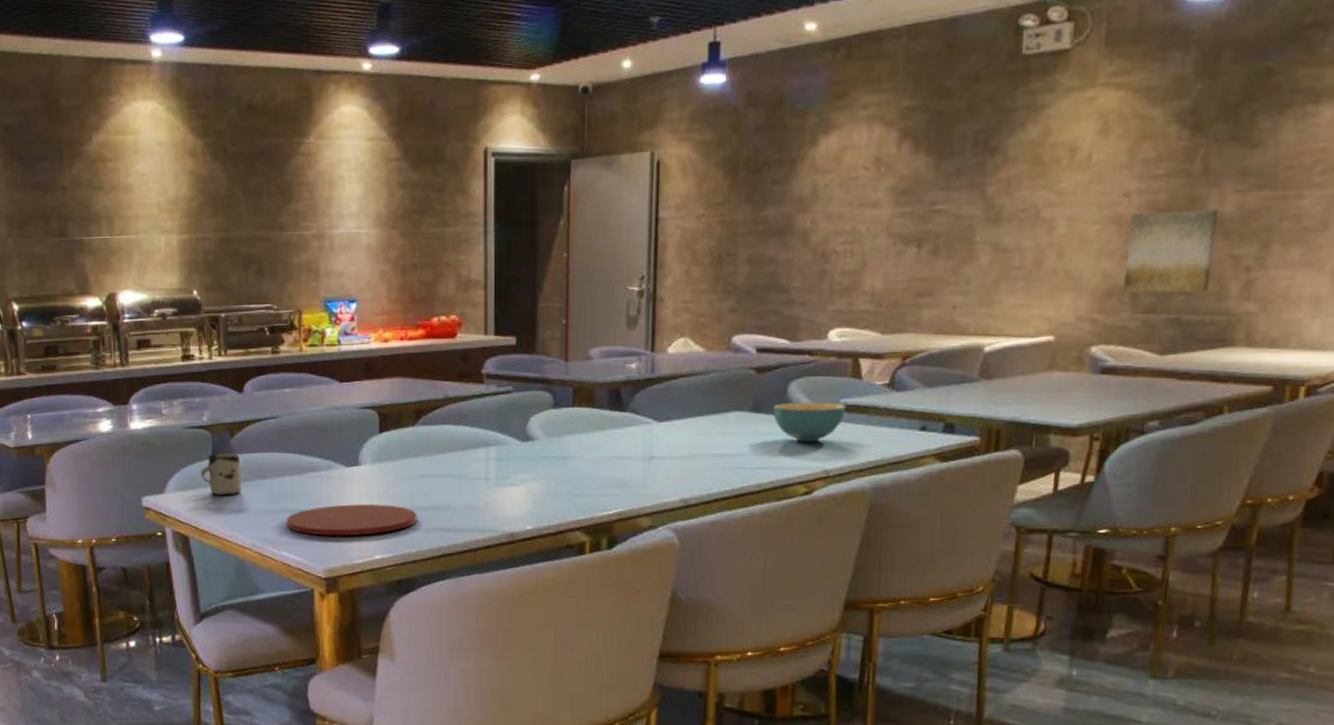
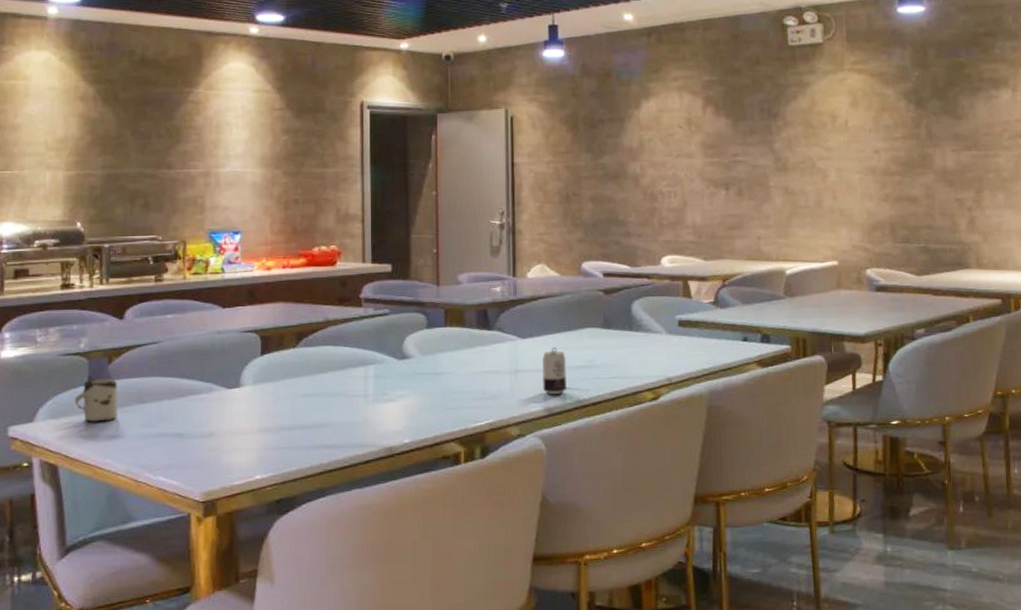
plate: present [286,504,417,536] -> none [163,424,298,459]
beverage can: none [678,432,707,484] -> present [542,347,567,394]
cereal bowl: present [772,402,846,443] -> none [620,318,681,354]
wall art: present [1123,209,1218,293] -> none [882,164,945,227]

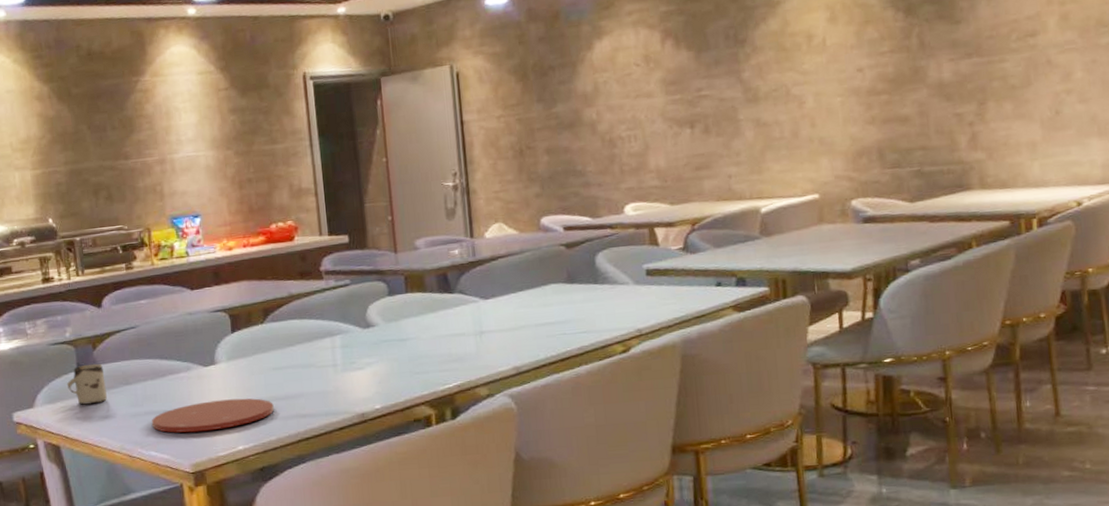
plate: none [163,424,298,459] -> present [151,398,274,433]
beverage can: present [542,347,567,394] -> none [506,305,533,353]

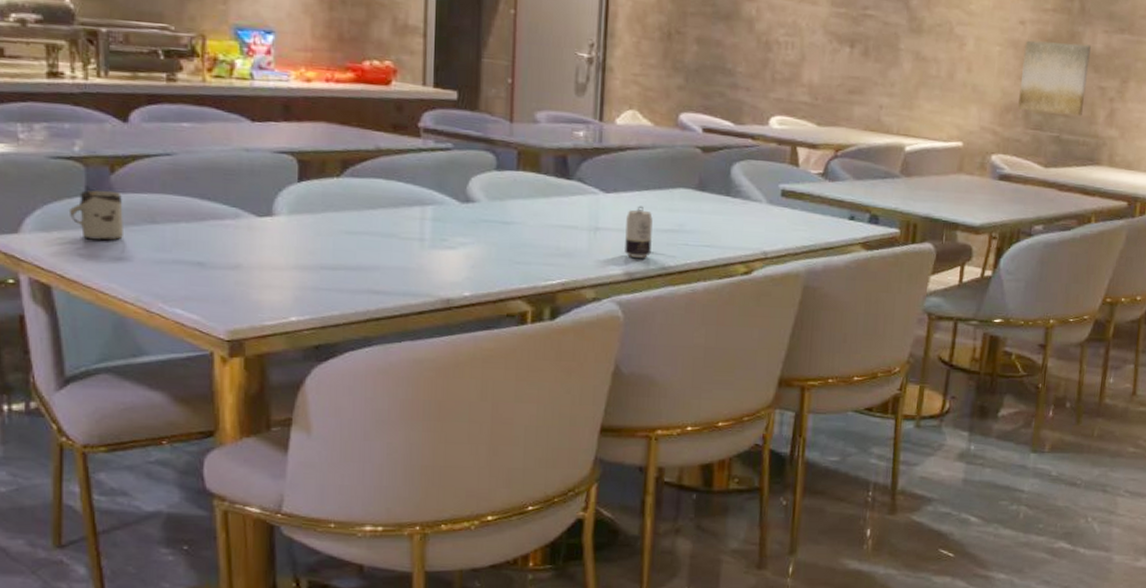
plate: present [151,398,274,433] -> none [180,258,341,294]
beverage can: none [506,305,533,353] -> present [623,205,653,258]
wall art: none [866,76,942,152] -> present [1018,40,1091,116]

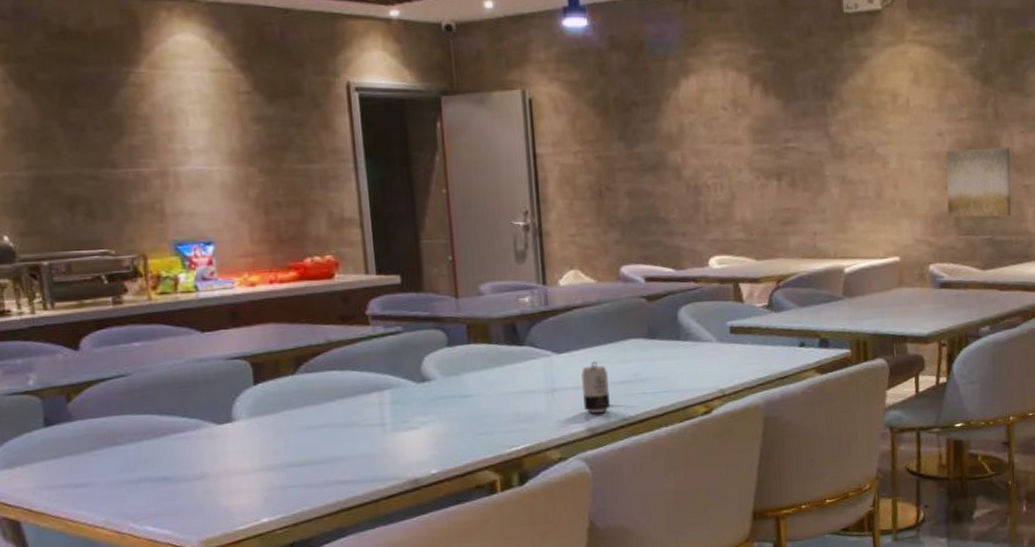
cup: present [68,190,125,241] -> none [29,419,87,471]

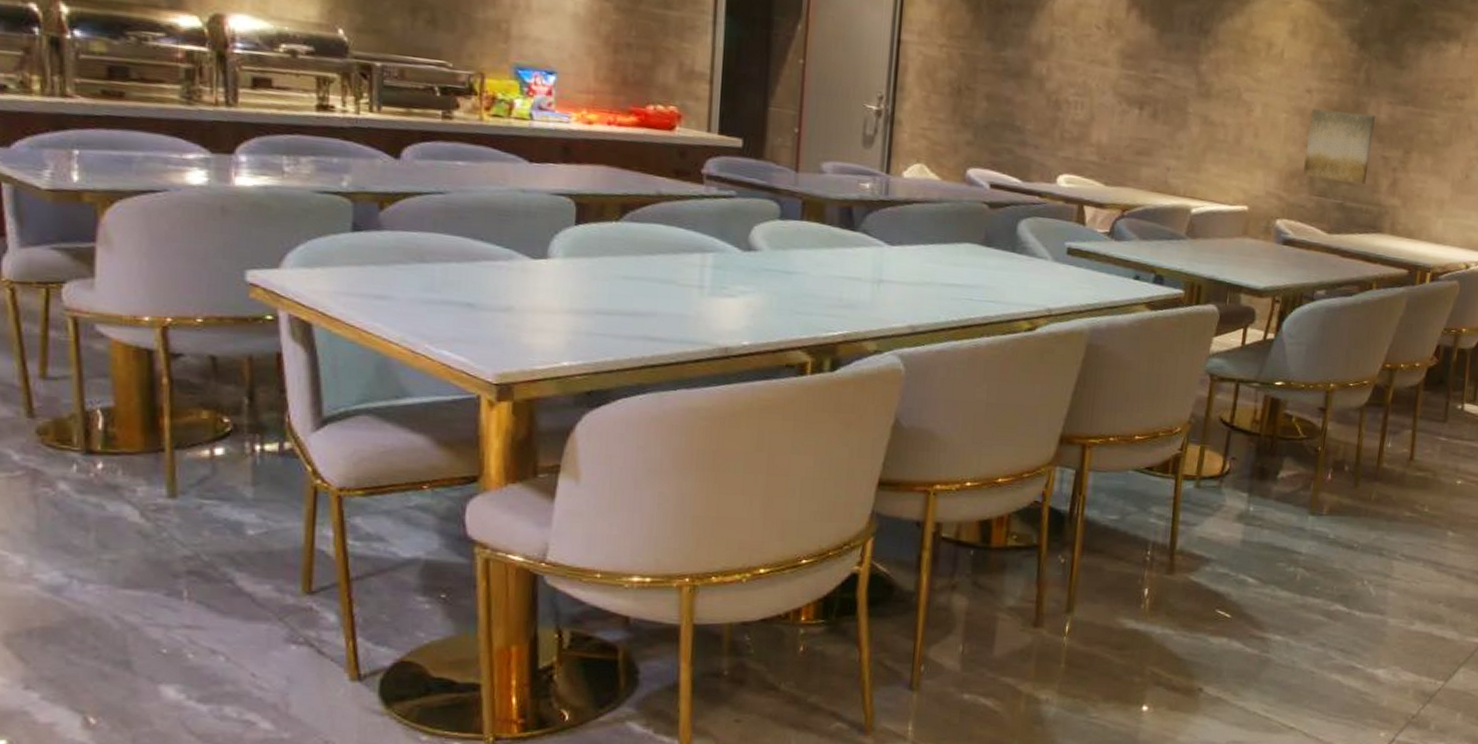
beverage can: present [581,361,610,413] -> none [907,259,938,312]

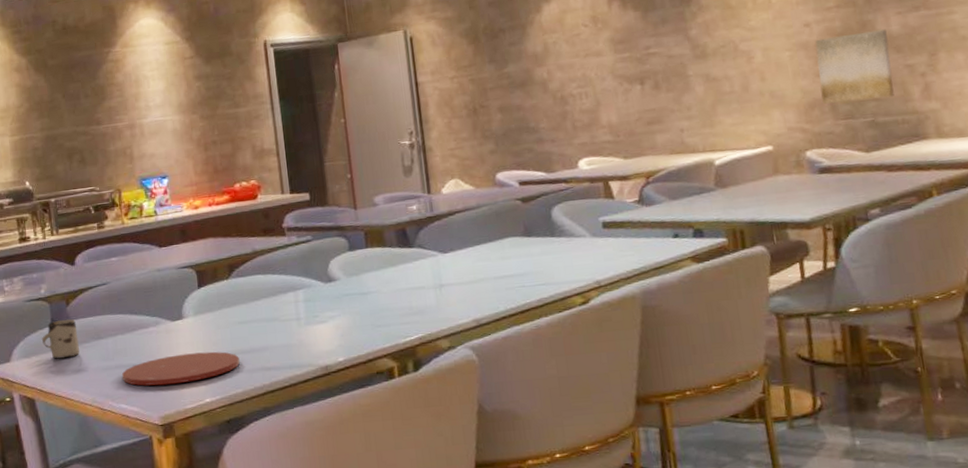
cup: none [333,226,392,279] -> present [41,318,80,359]
plate: none [448,301,617,338] -> present [121,351,240,386]

